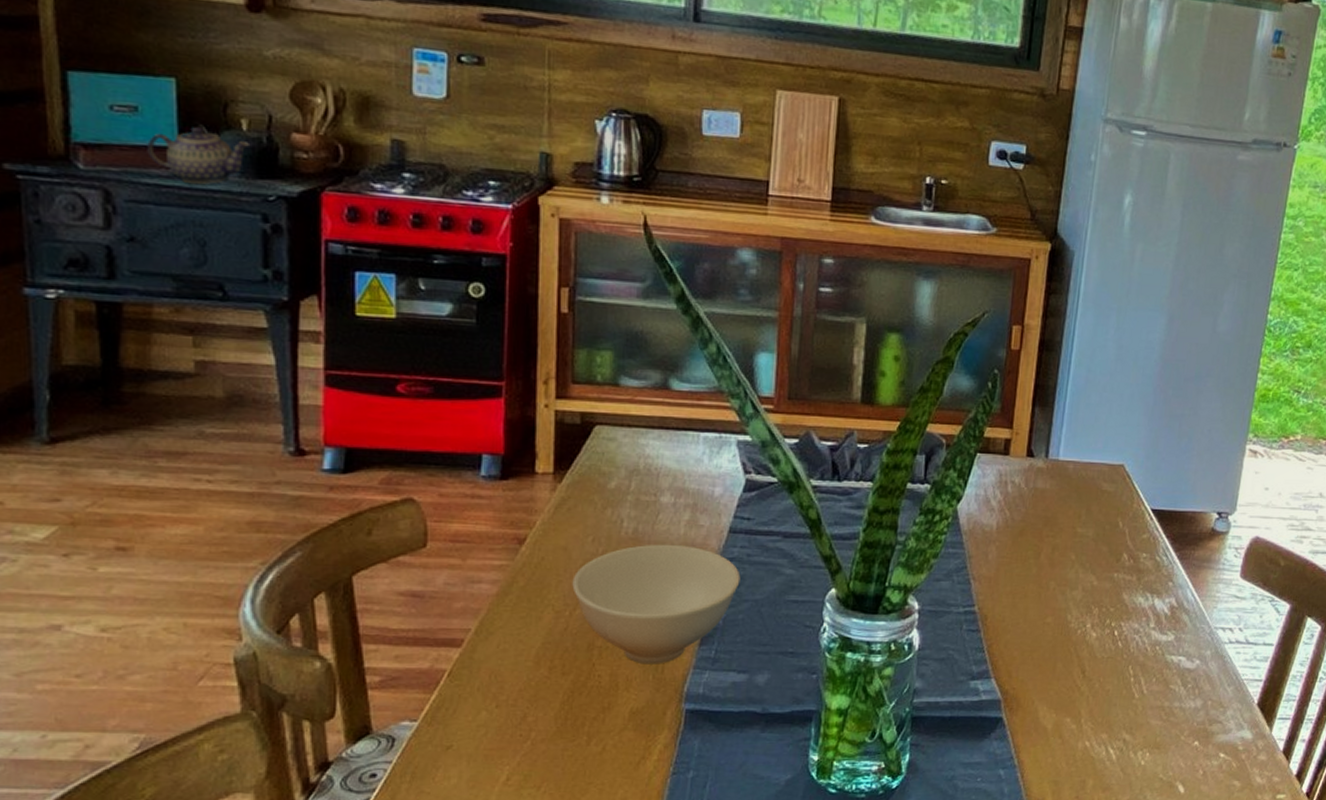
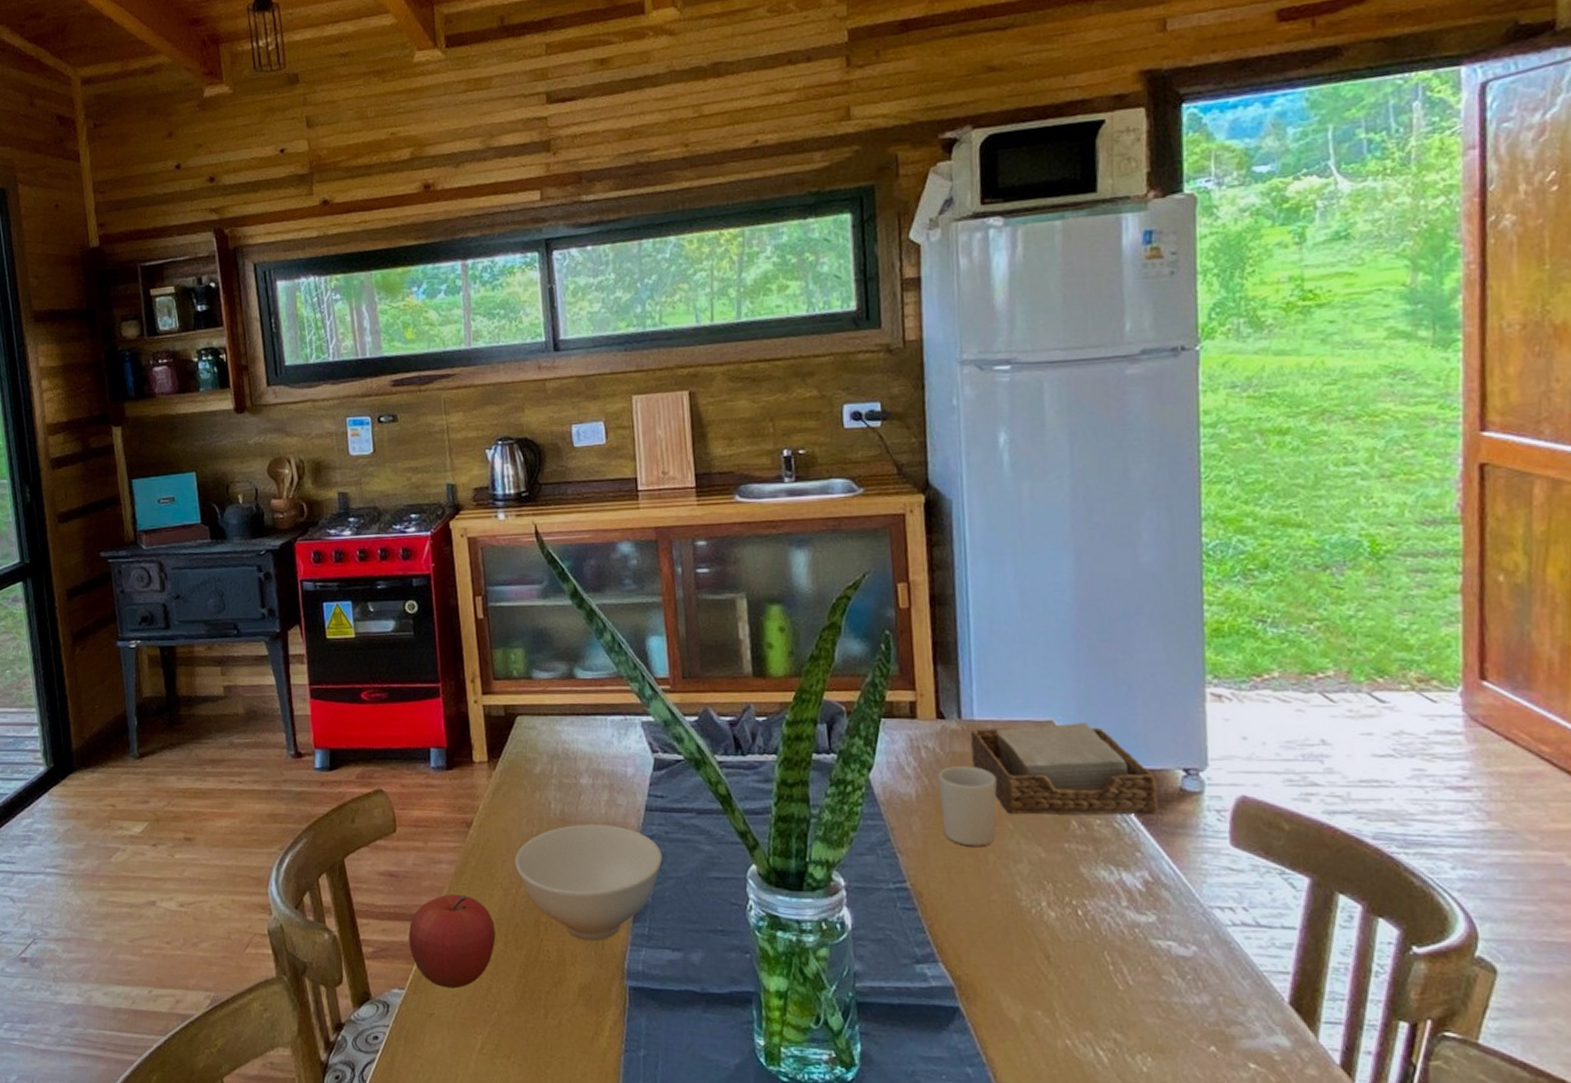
teapot: present [147,126,251,185] -> none [182,505,246,550]
fruit: none [429,617,540,718] -> present [408,894,496,989]
mug: none [1015,501,1068,574] -> present [937,766,997,846]
napkin holder: none [1050,468,1196,550] -> present [970,723,1159,815]

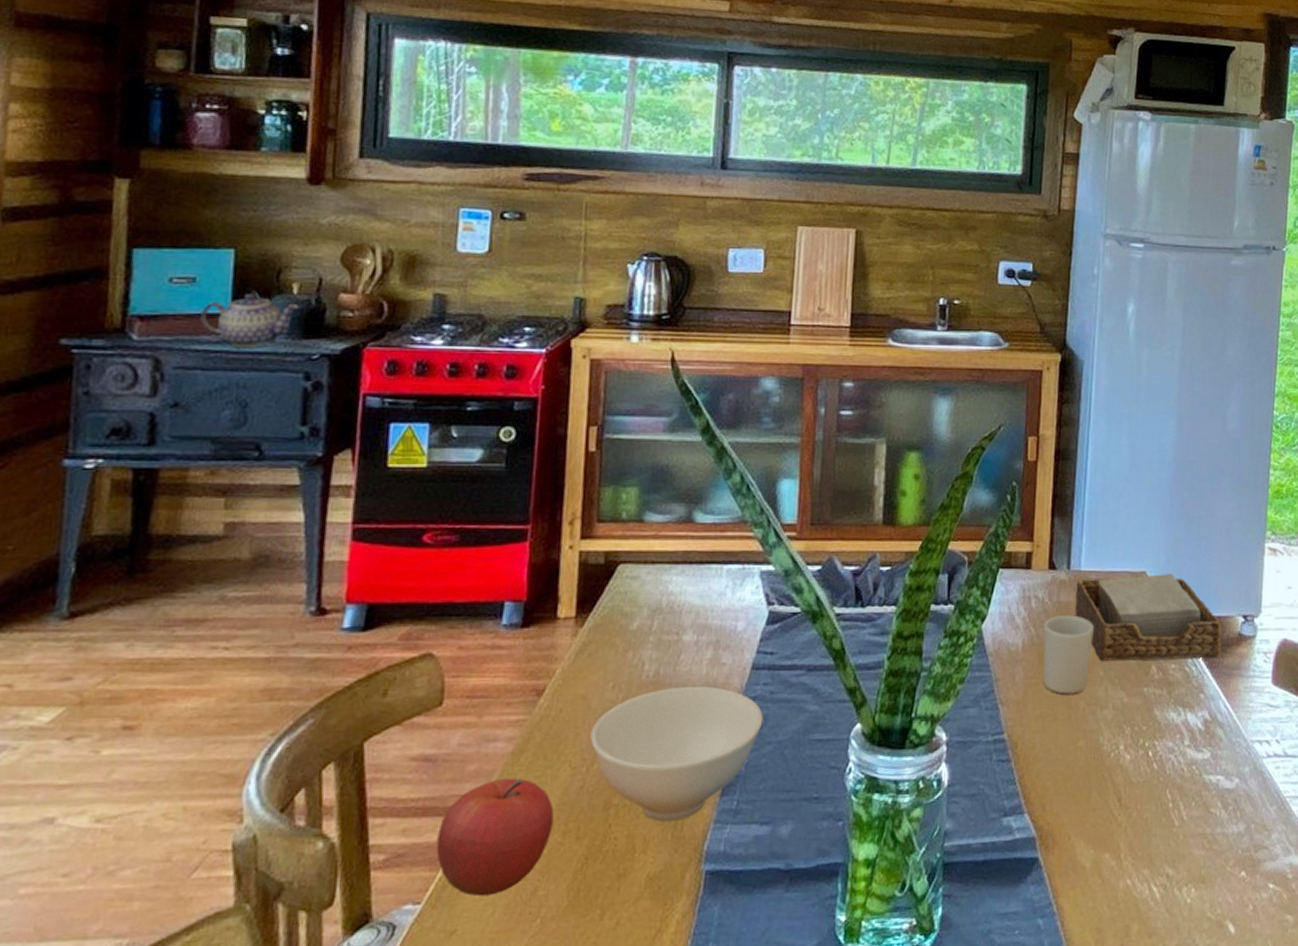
teapot: none [182,505,246,550] -> present [200,292,300,348]

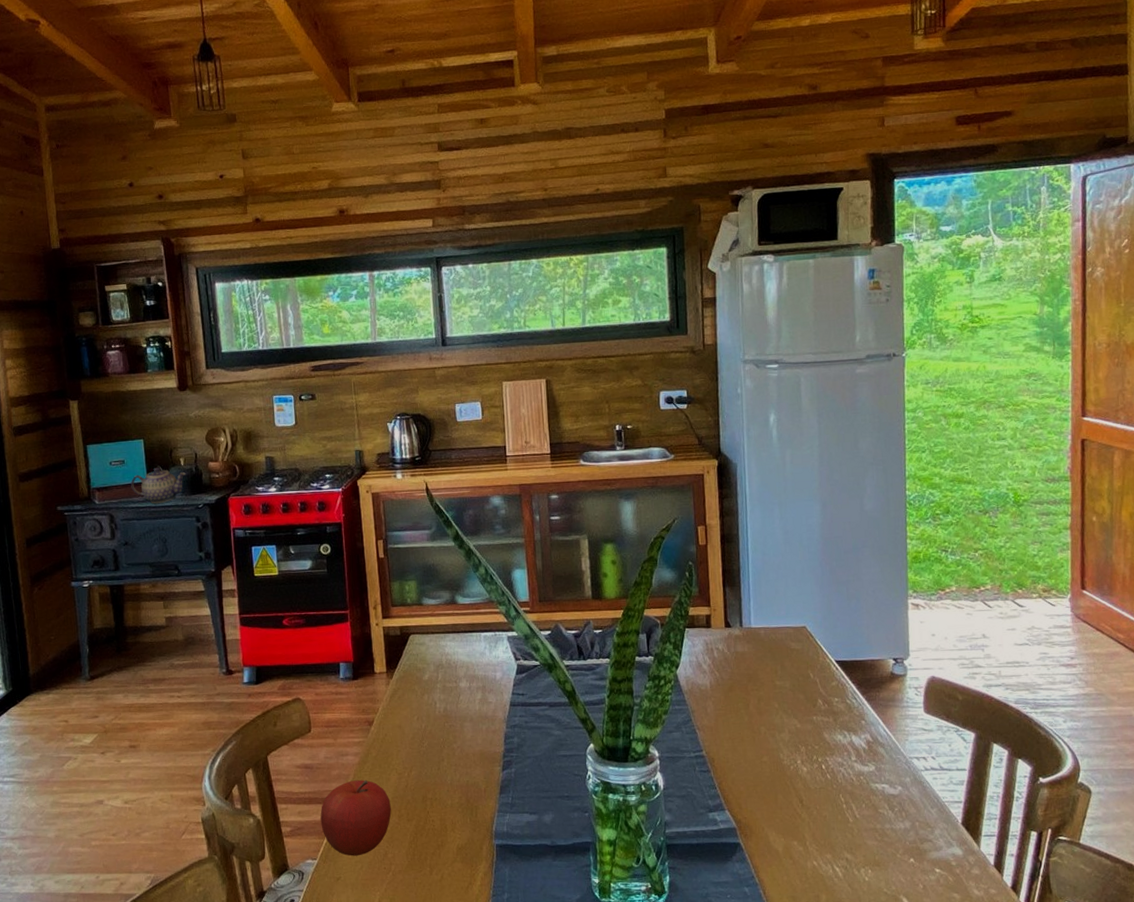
bowl: present [590,685,764,822] -> none [407,717,523,811]
mug: present [1043,615,1094,695] -> none [725,662,767,722]
napkin holder: present [1075,574,1222,661] -> none [748,627,877,696]

